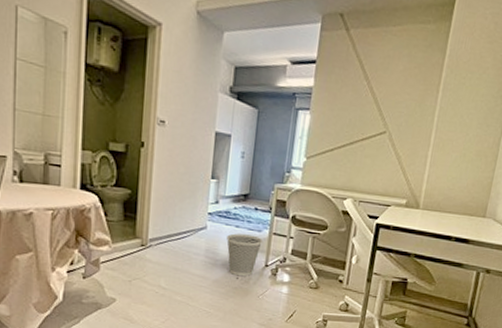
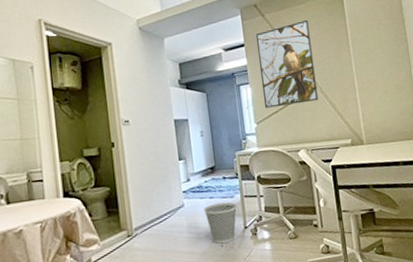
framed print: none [320,46,400,148] -> present [255,19,318,108]

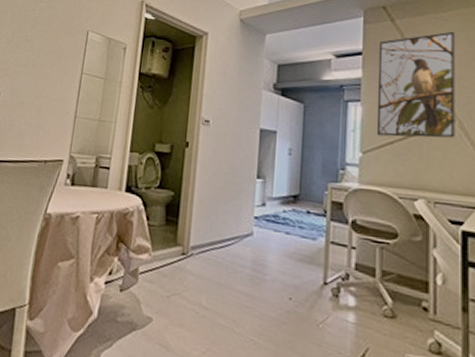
wastebasket: present [204,202,237,244] -> none [276,241,318,298]

